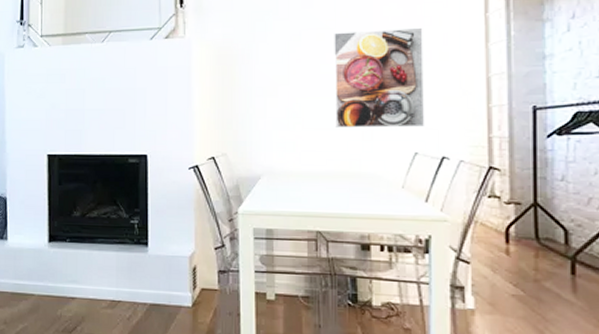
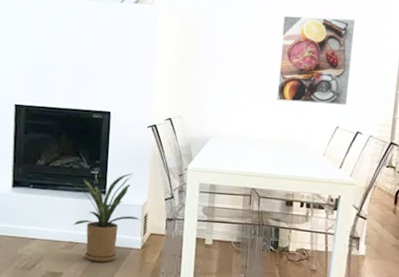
house plant: none [105,220,189,323] -> present [66,173,141,263]

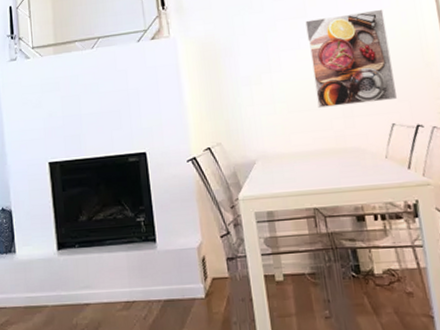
house plant: present [66,173,141,263] -> none [113,214,199,321]

